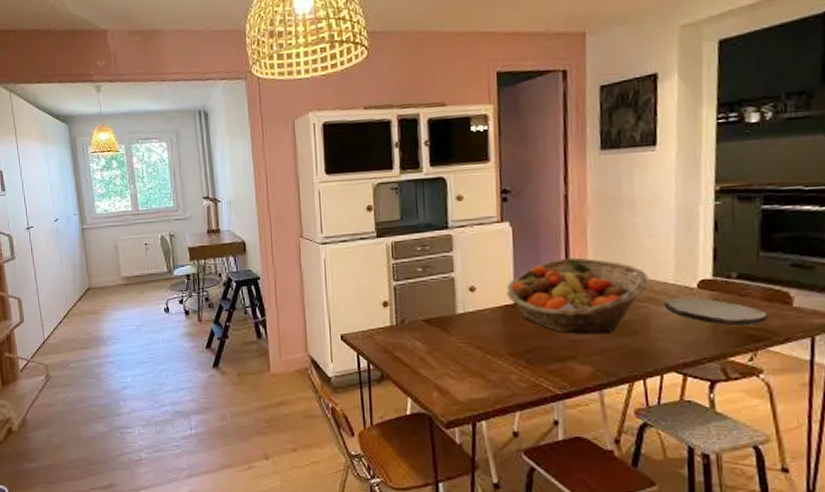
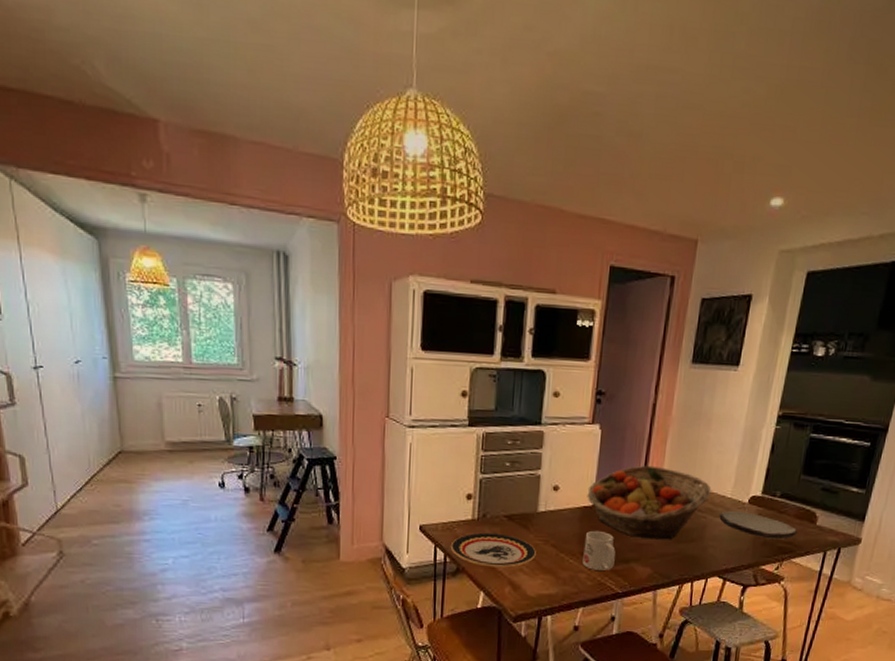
plate: none [372,338,461,373] -> present [450,532,536,568]
mug: none [511,329,548,372] -> present [582,530,616,572]

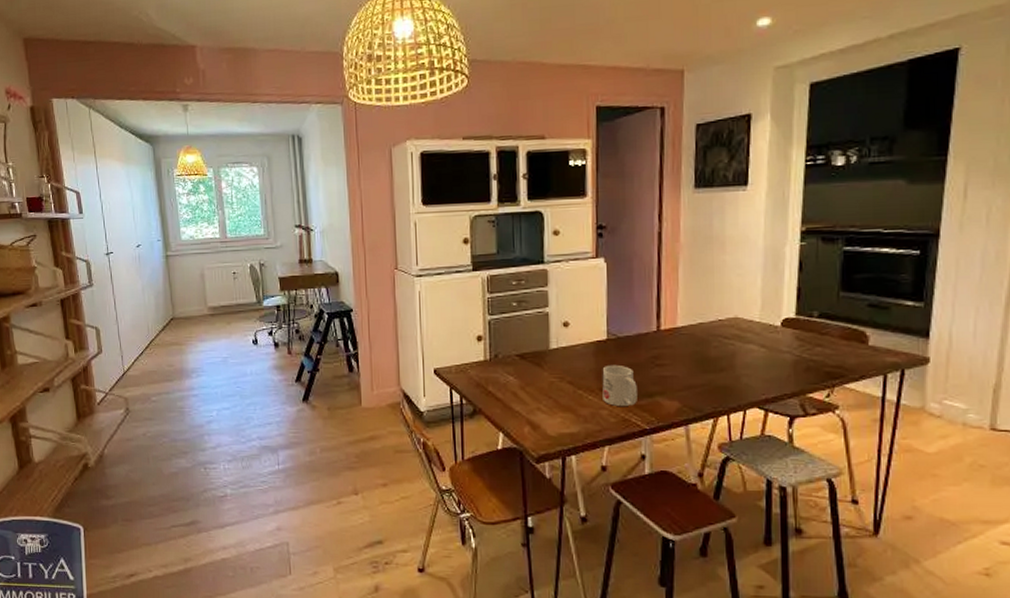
plate: present [450,532,536,568] -> none [465,372,552,407]
fruit basket: present [587,465,712,540] -> none [599,294,736,371]
plate: present [719,511,797,540] -> none [749,336,846,364]

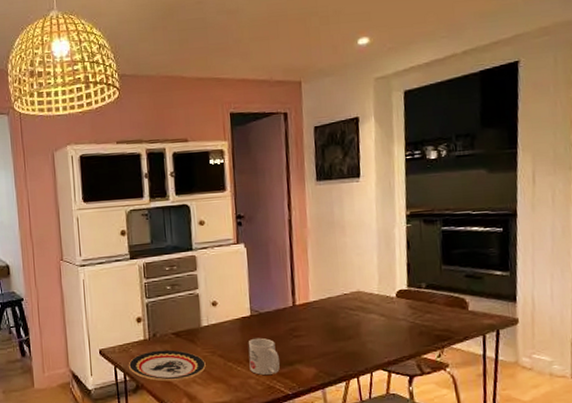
plate: none [465,372,552,407] -> present [128,349,206,382]

